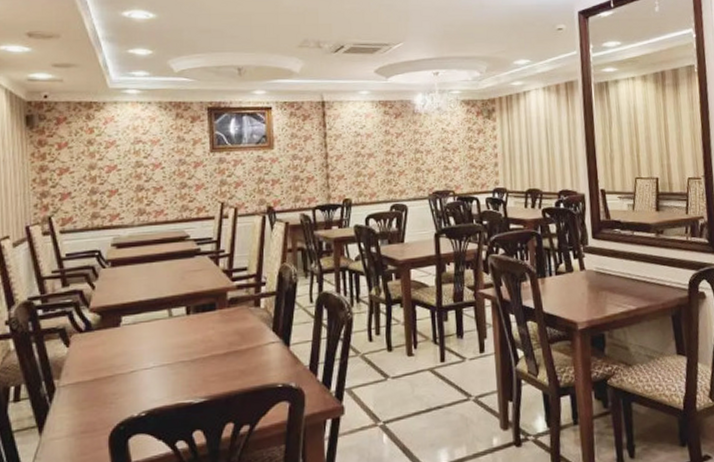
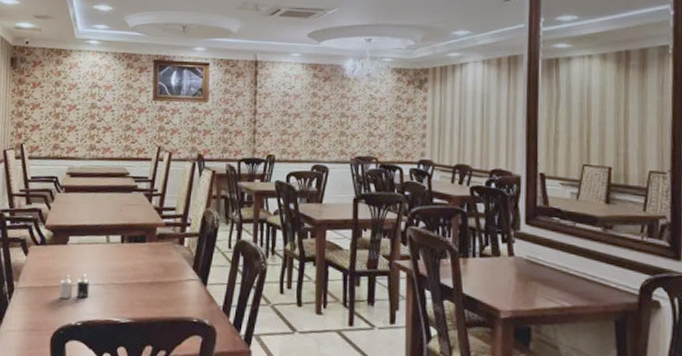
candle: none [115,356,152,390] -> present [59,274,90,300]

